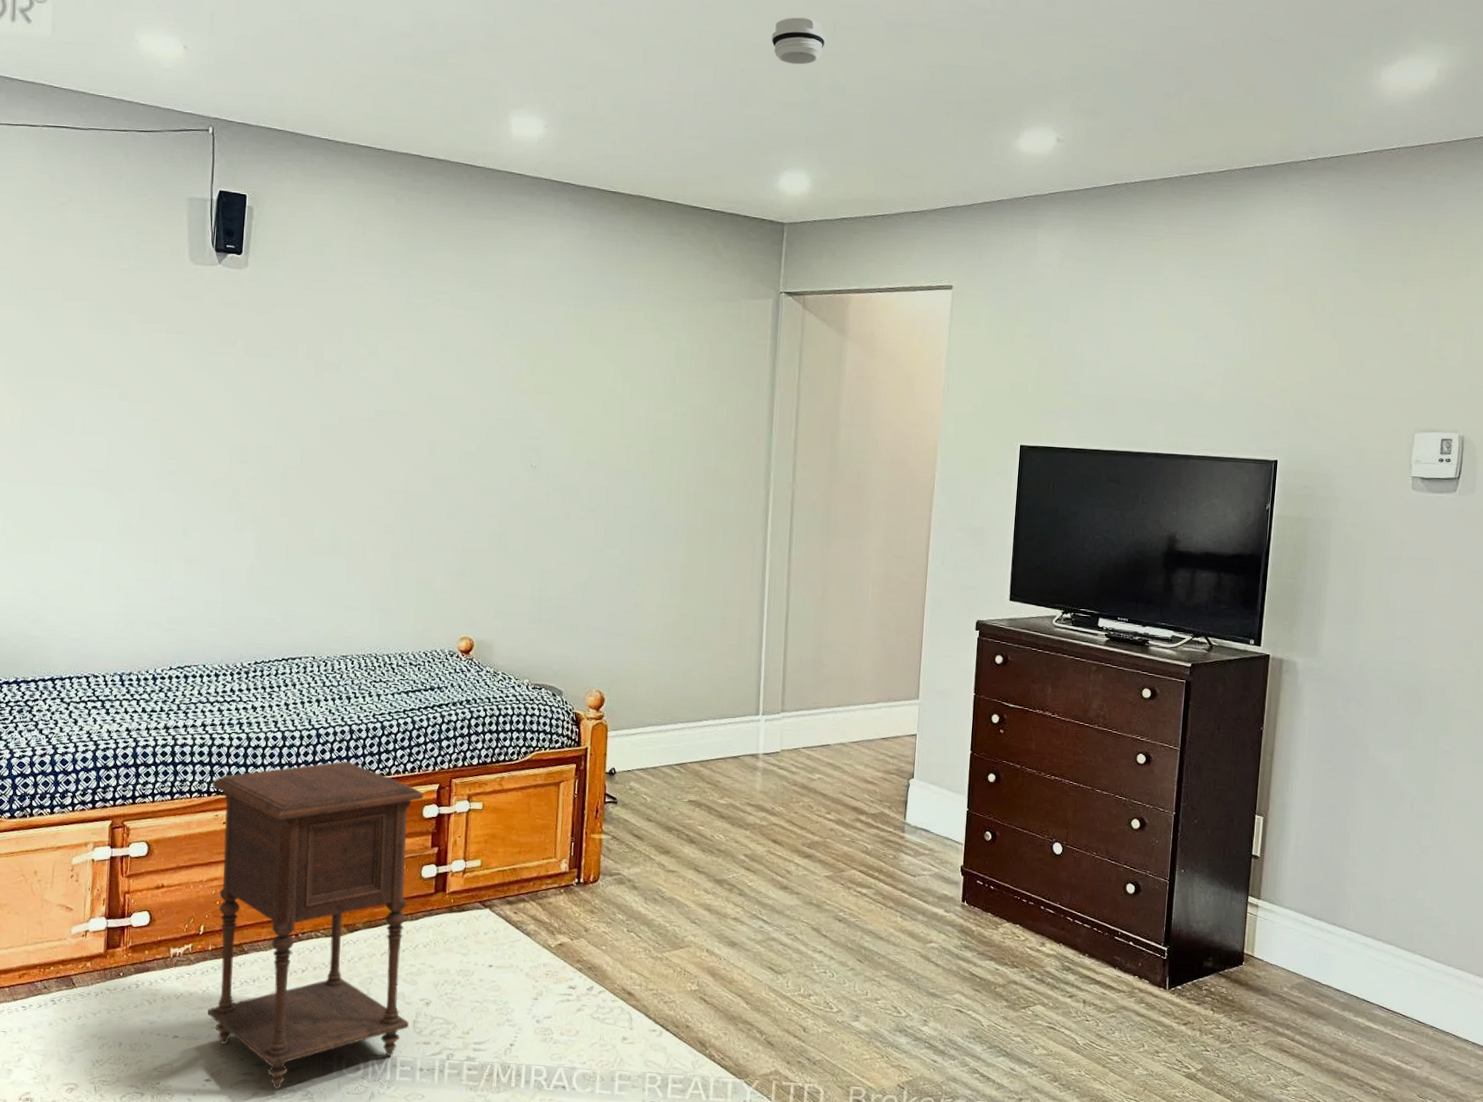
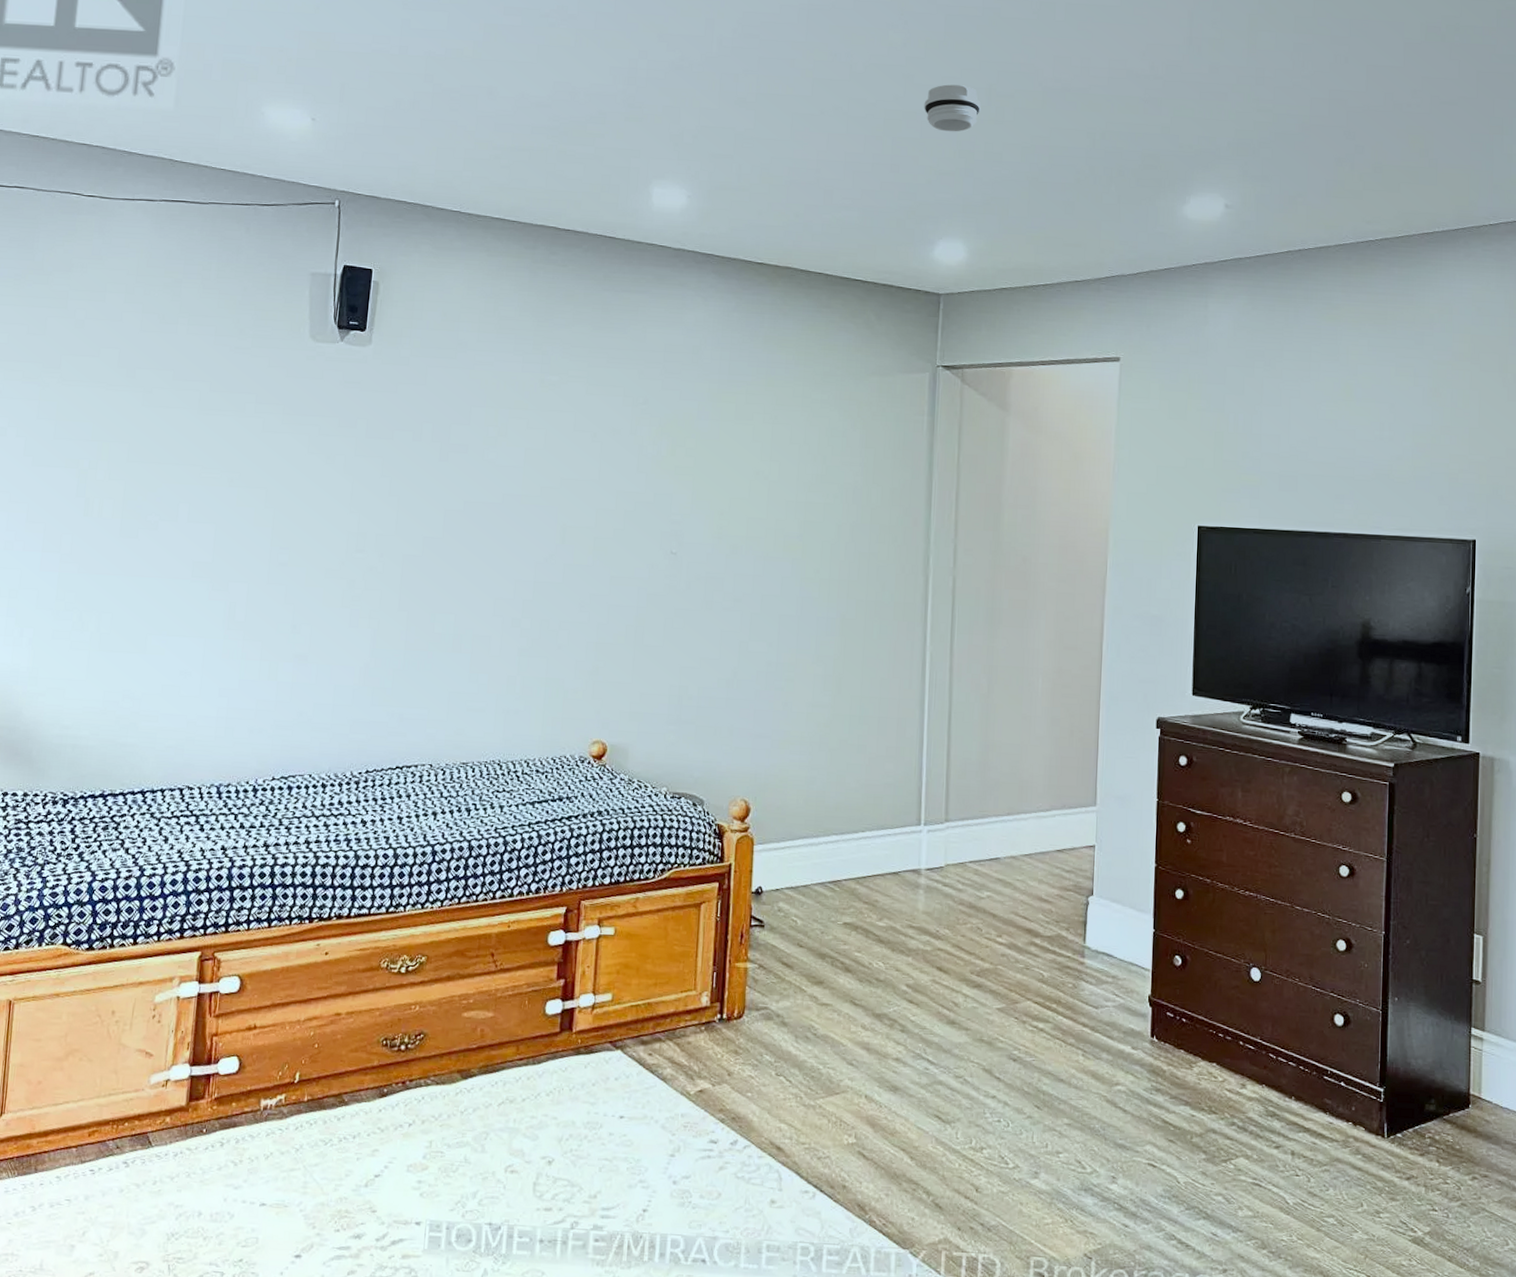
nightstand: present [207,761,424,1090] -> none [300,881,549,1267]

